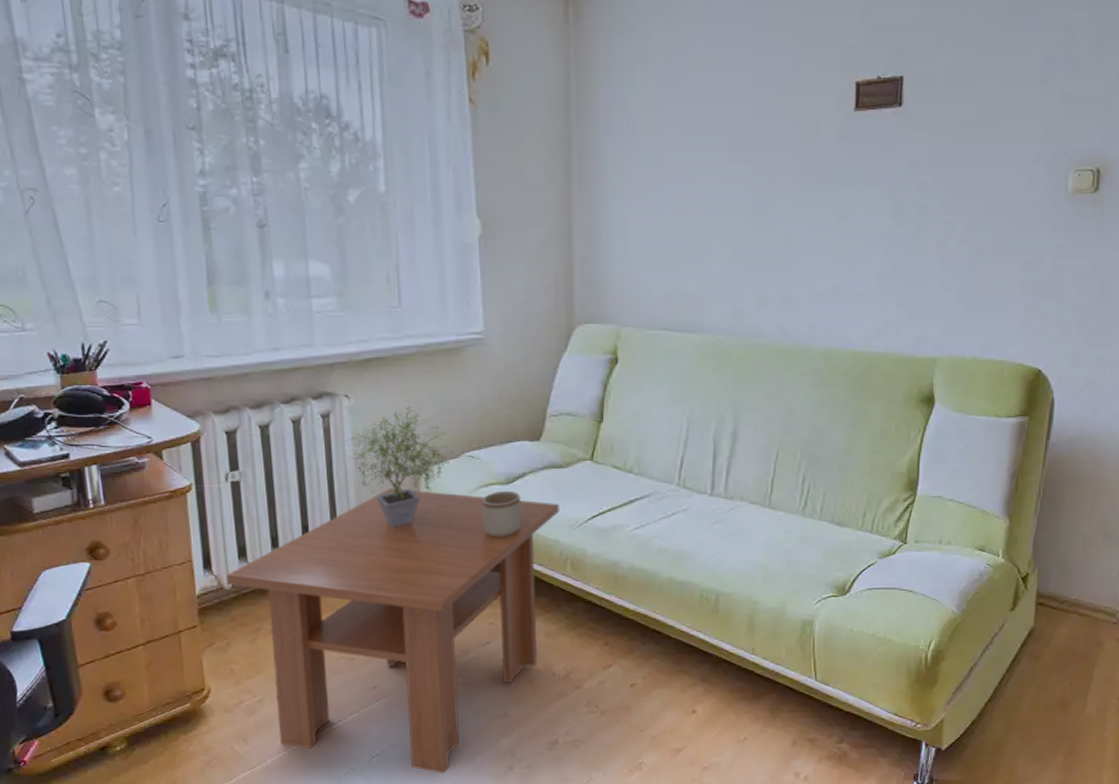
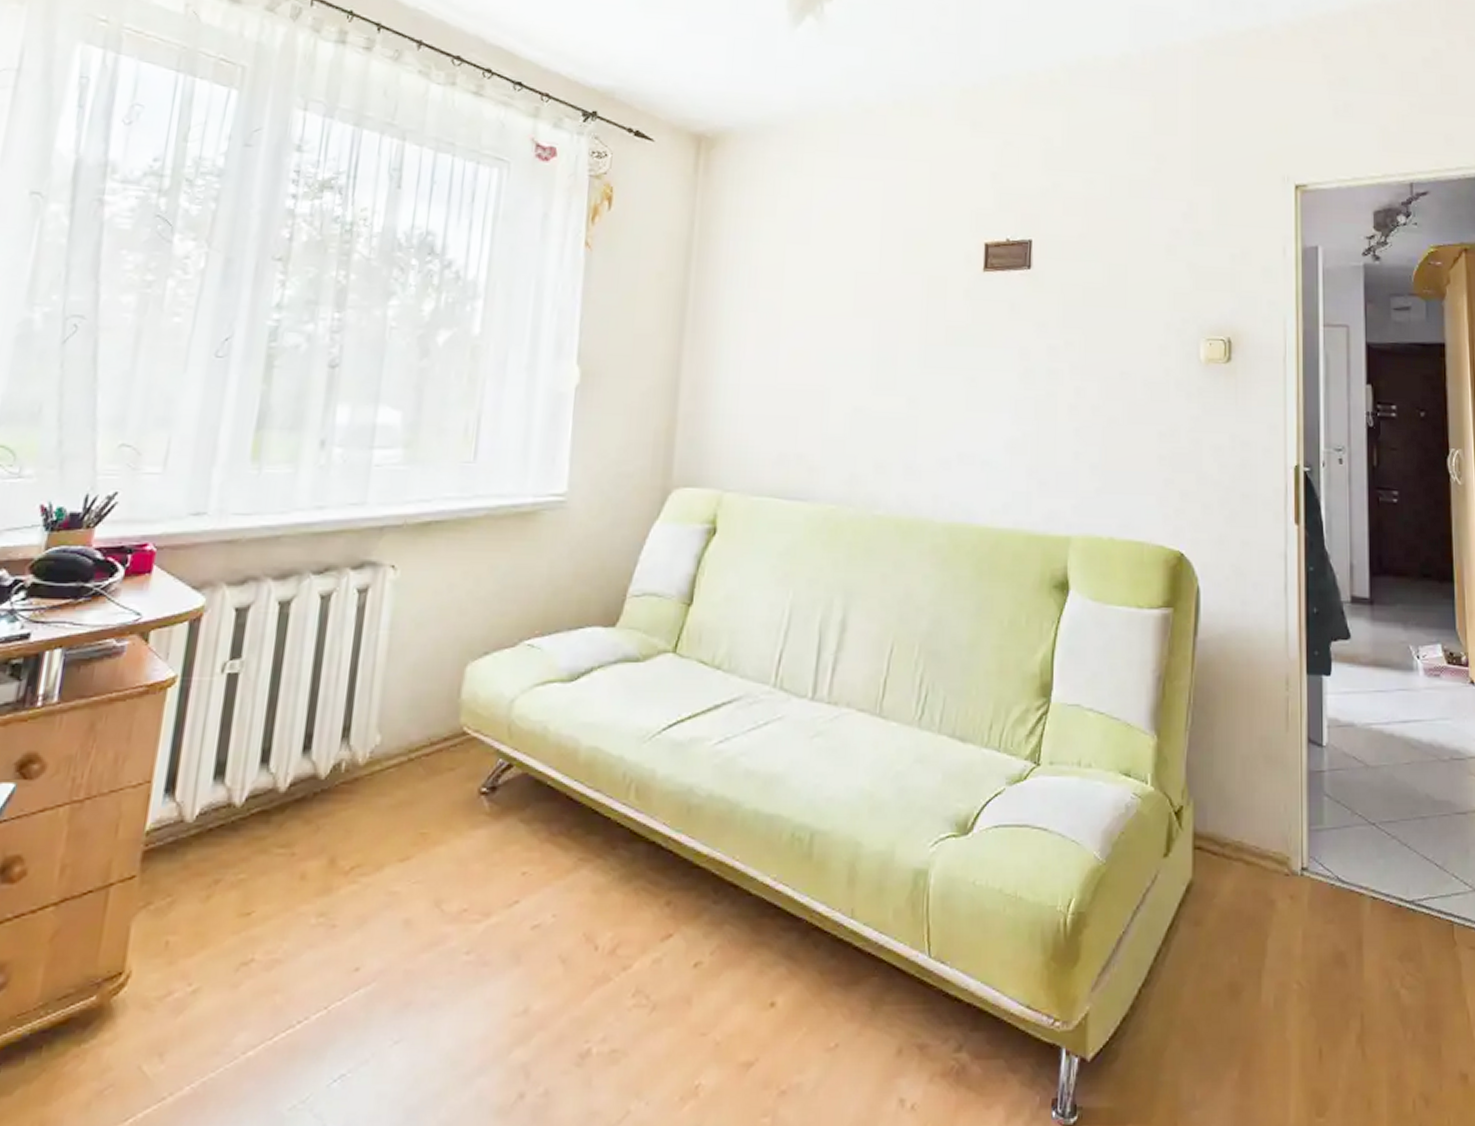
coffee table: present [225,488,560,773] -> none [189,685,630,1106]
potted plant: present [345,406,456,528] -> none [379,580,513,738]
mug: present [483,490,521,537] -> none [533,690,584,752]

